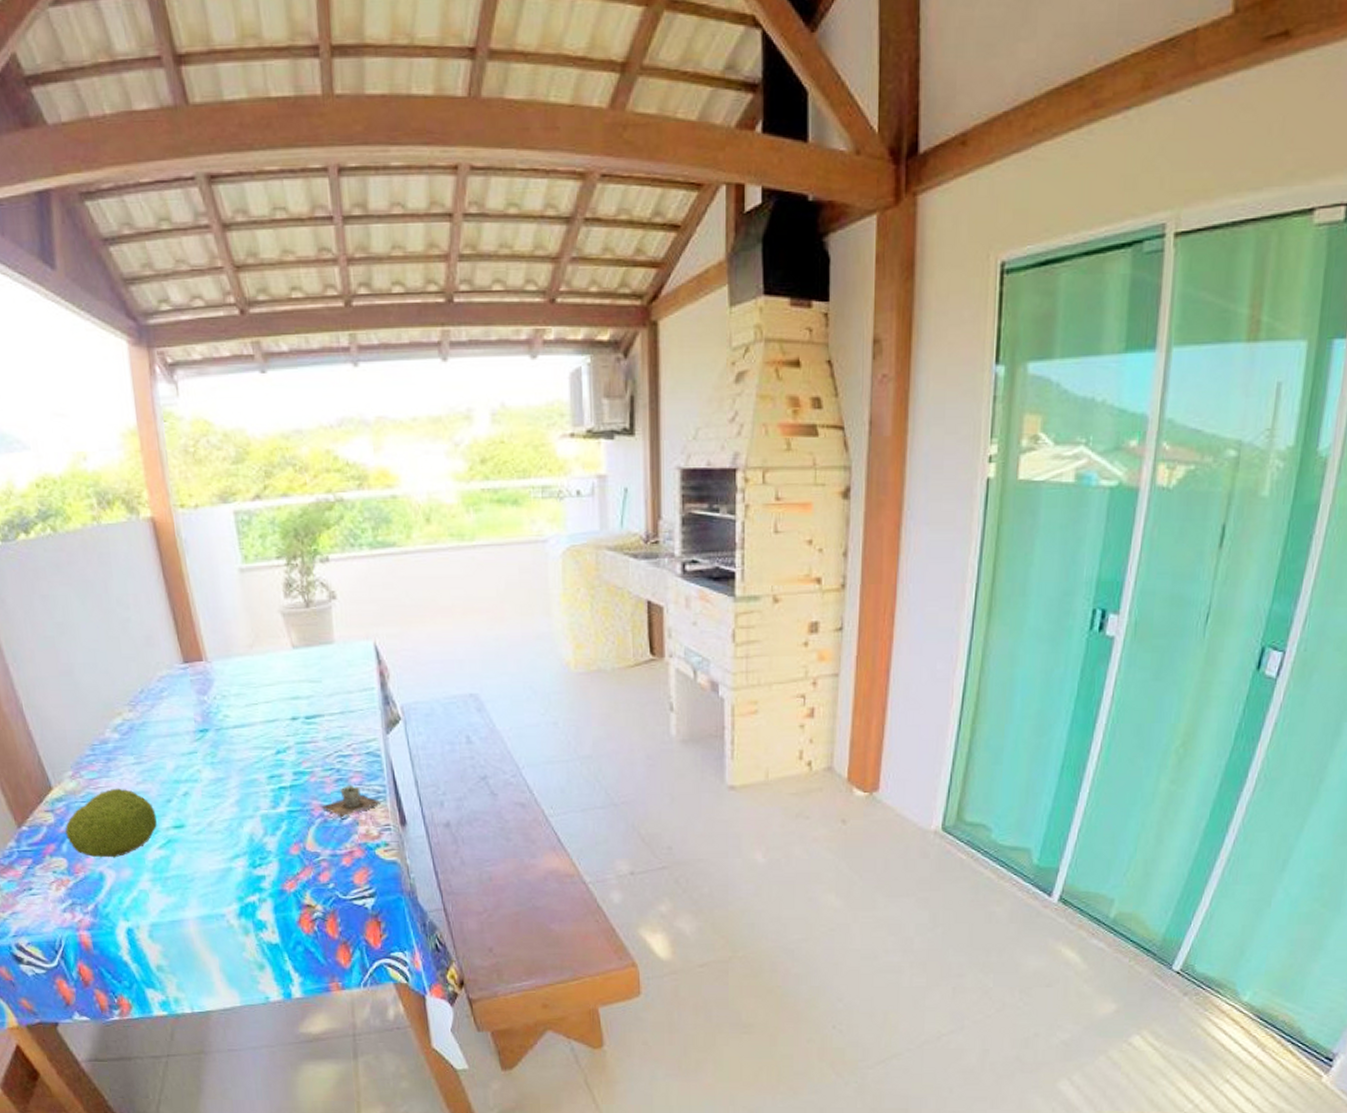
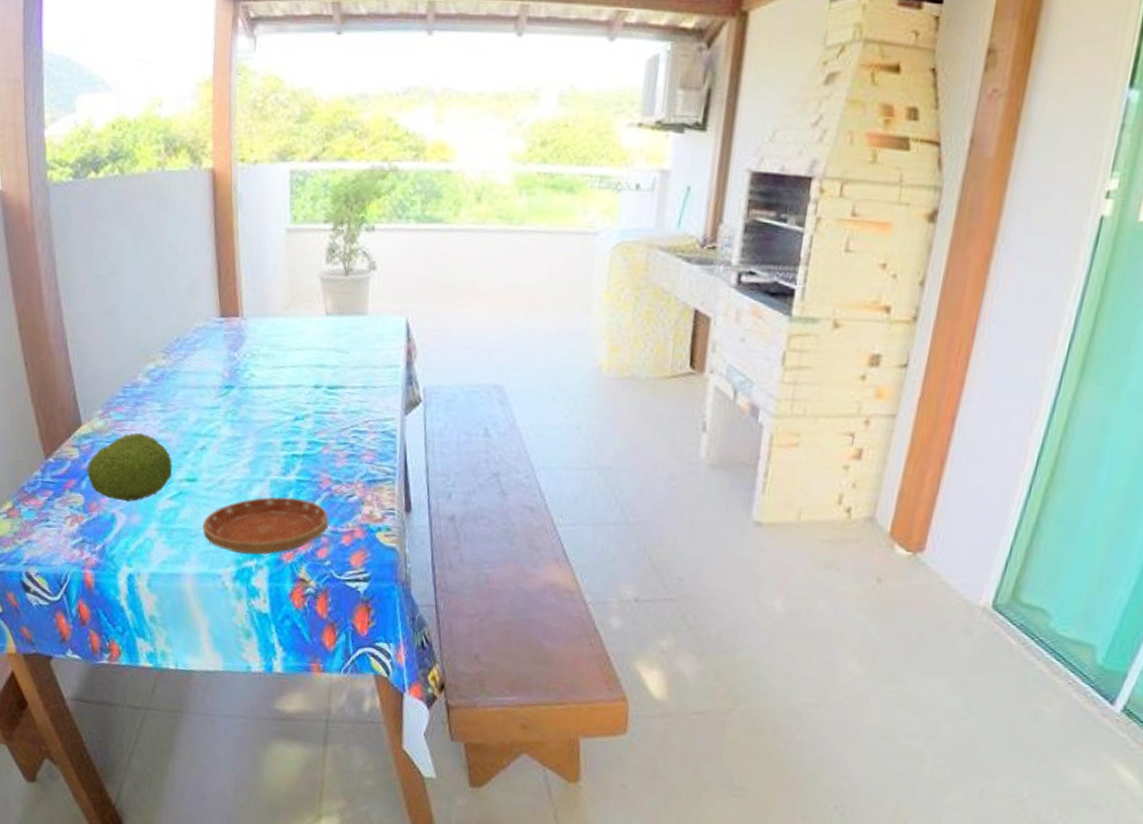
saucer: none [197,828,326,890] -> present [202,497,328,555]
cup: present [321,784,380,817] -> none [329,462,388,494]

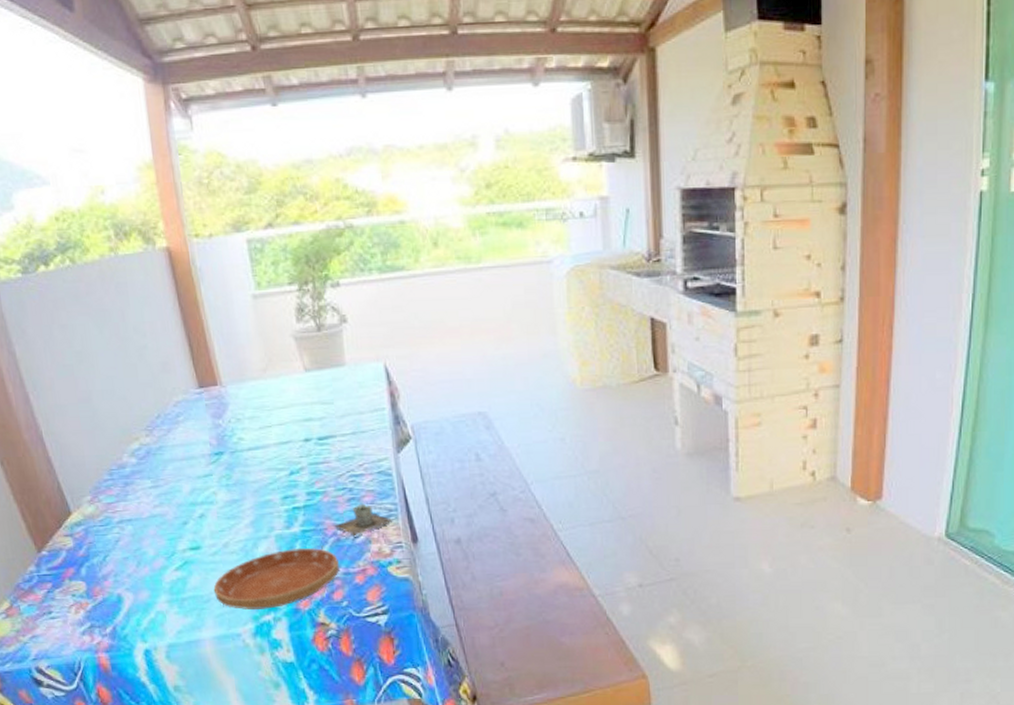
fruit: present [87,432,172,502] -> none [84,511,174,581]
cup: none [329,462,388,494] -> present [334,503,392,536]

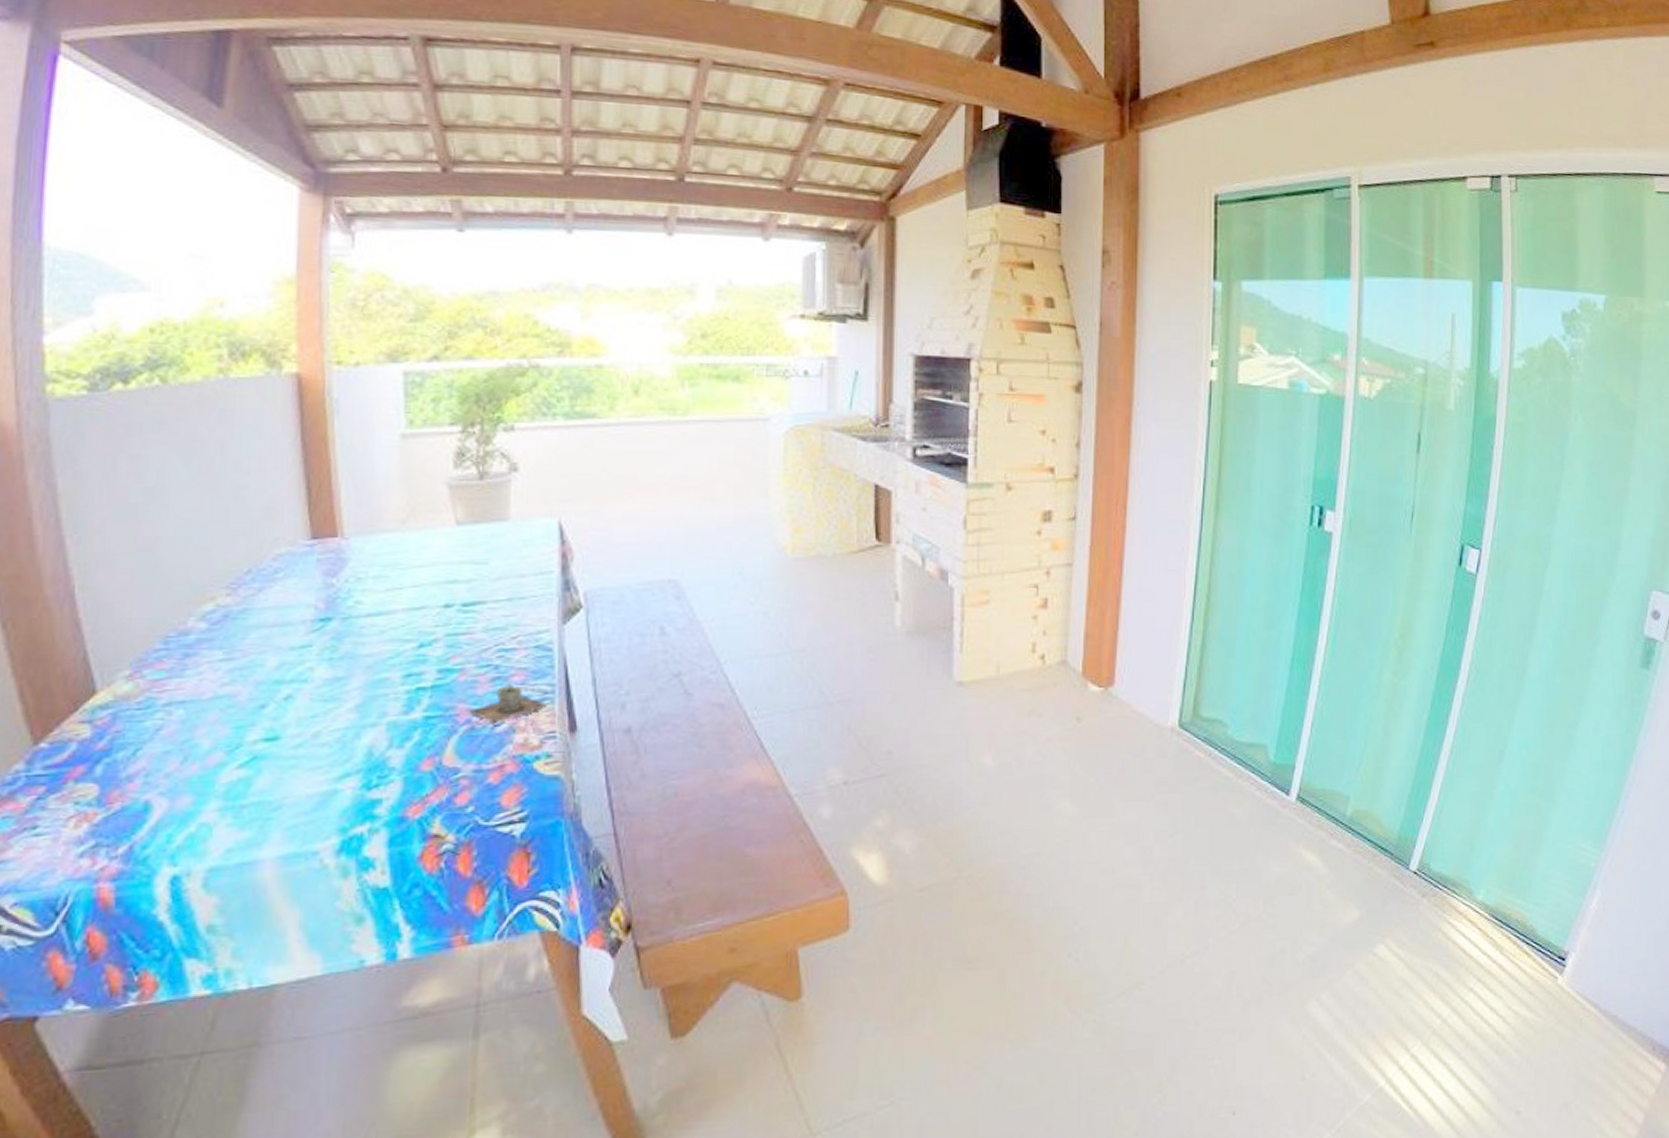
saucer: present [213,547,339,609] -> none [288,738,469,819]

